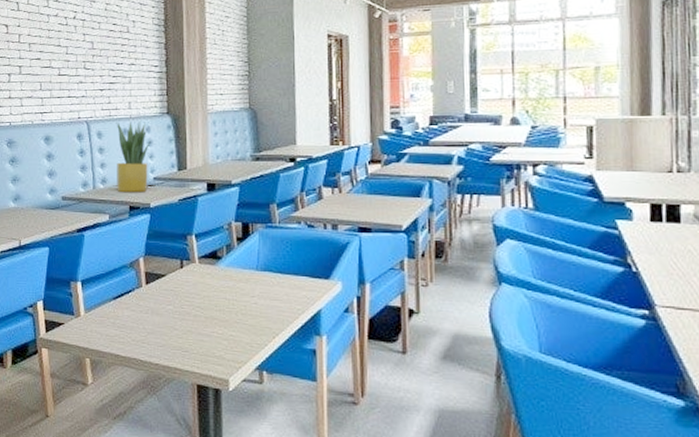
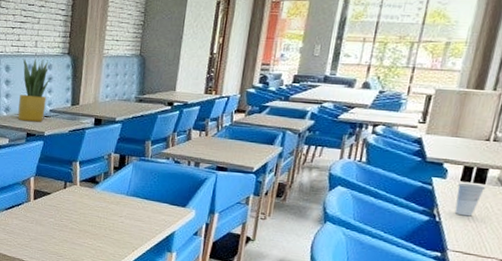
cup: none [649,223,683,263] -> present [454,182,486,217]

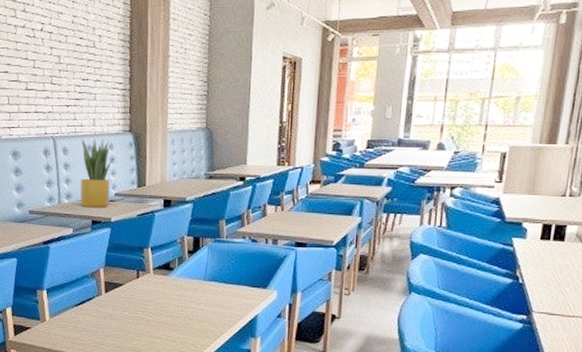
cup: present [454,182,486,217] -> none [537,241,566,276]

